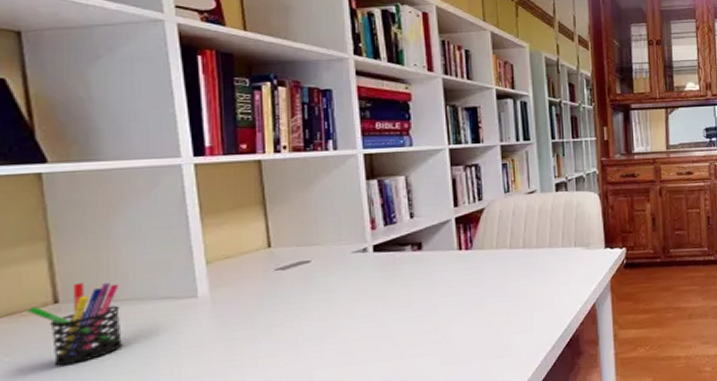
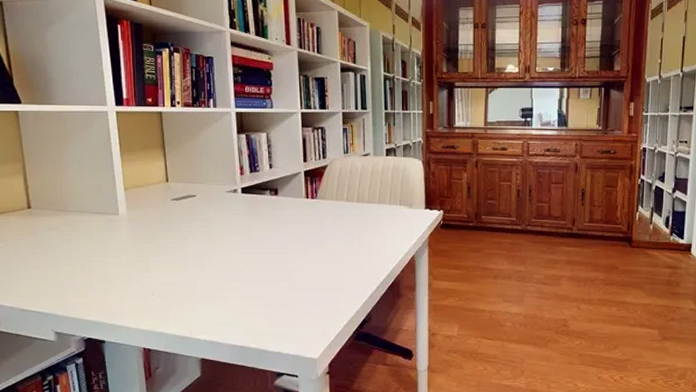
pen holder: present [28,282,124,367] -> none [13,195,72,254]

